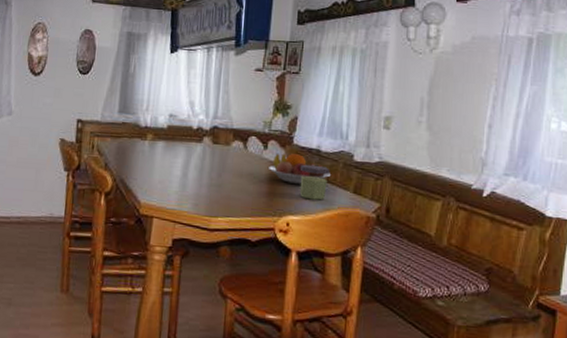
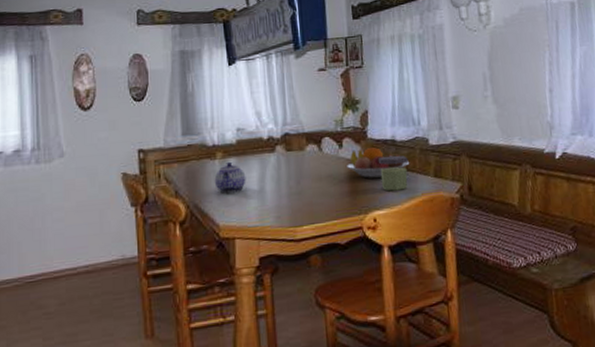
teapot: none [141,144,172,175] -> present [214,161,246,194]

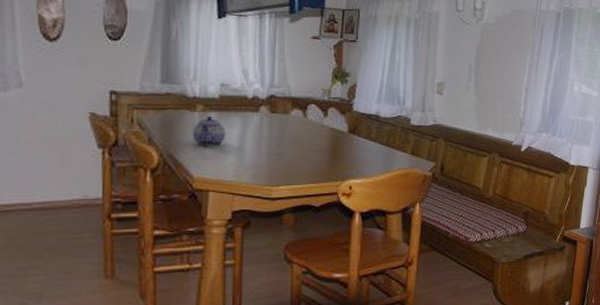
fruit bowl: present [346,147,409,179] -> none [328,120,389,150]
jar: present [378,155,409,192] -> none [360,130,389,163]

